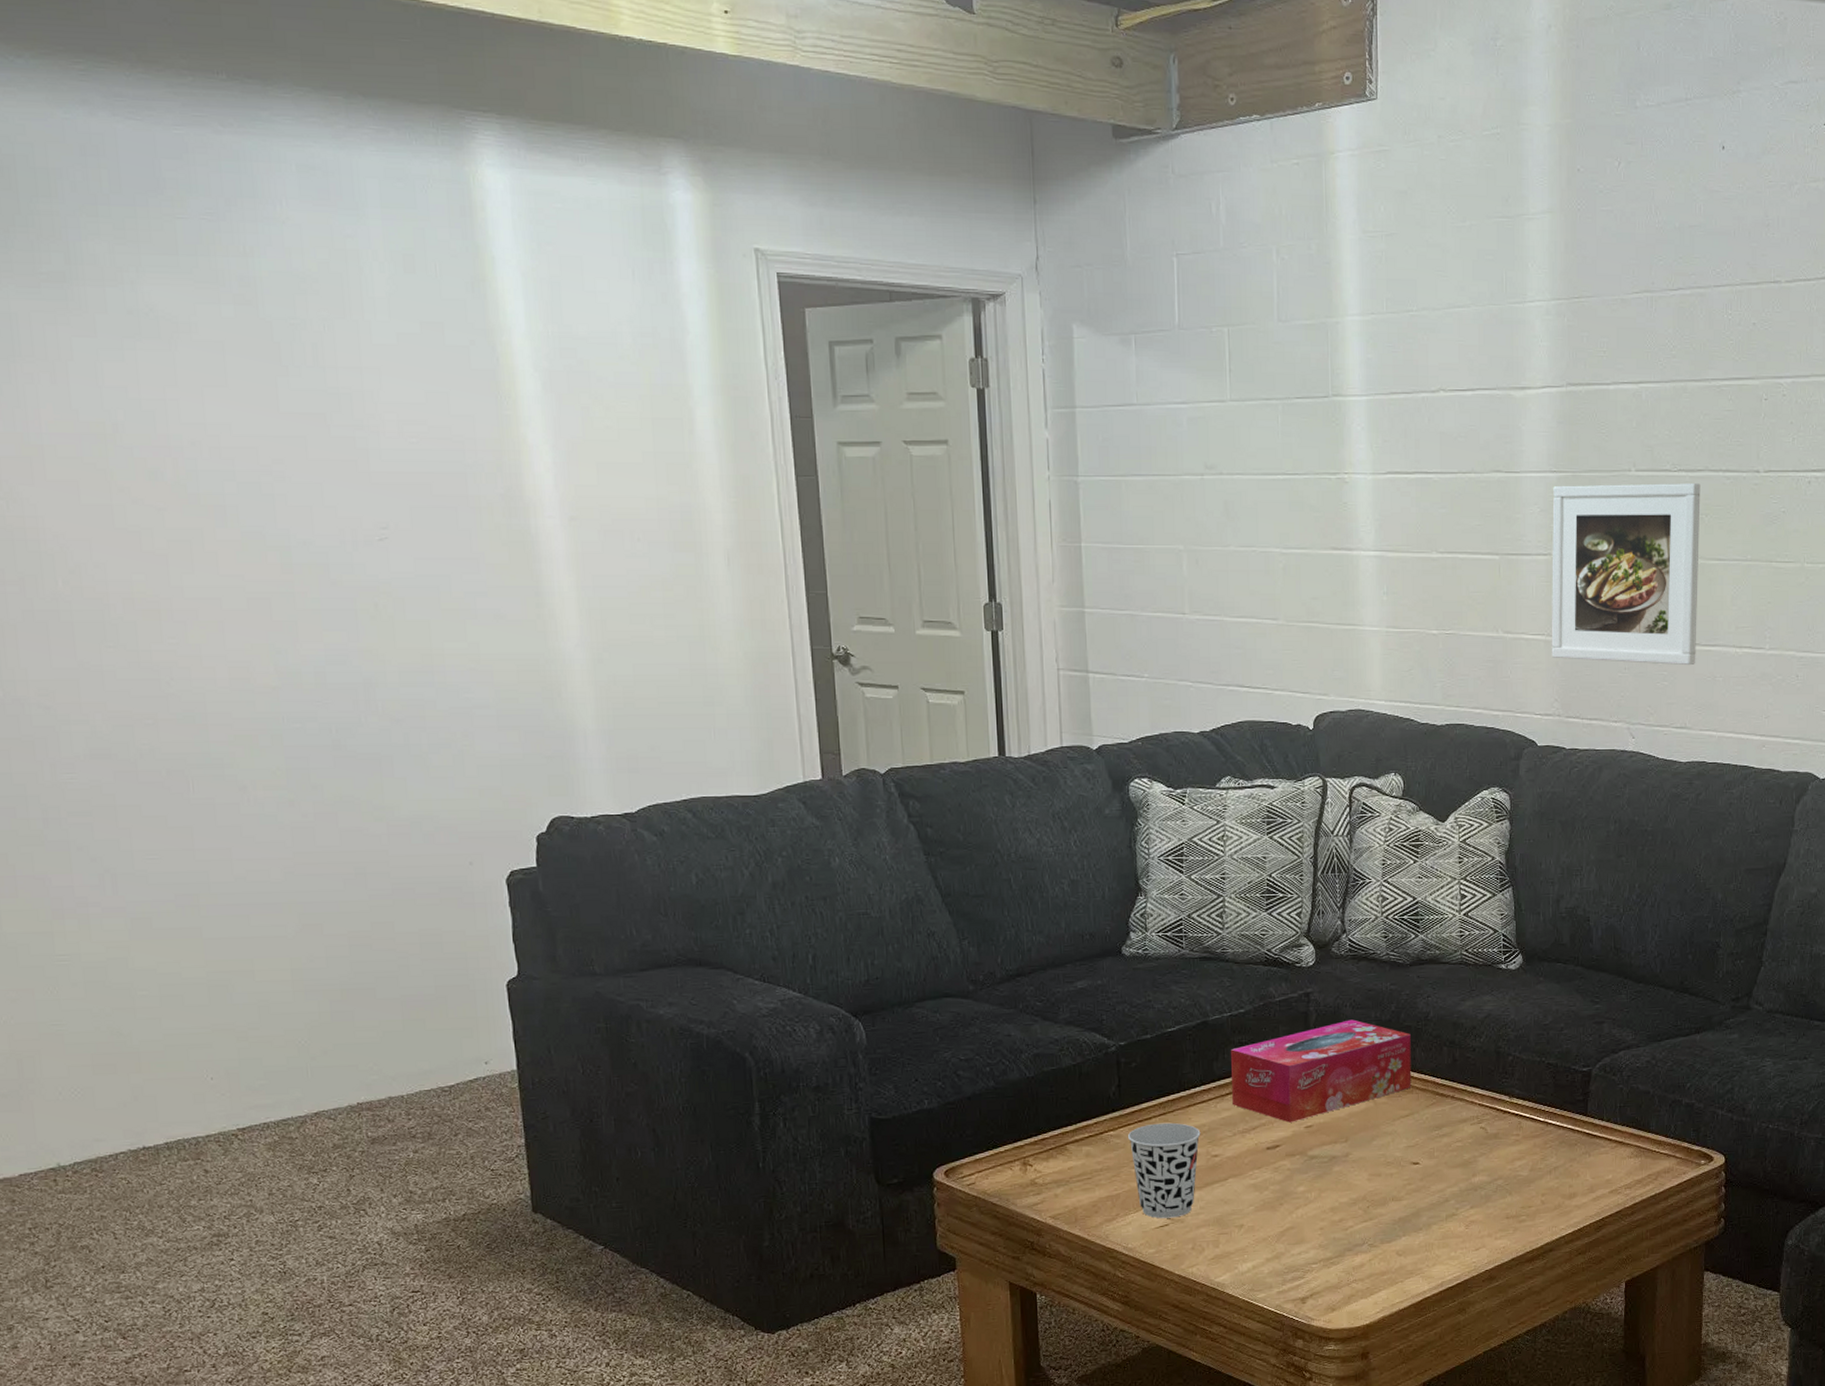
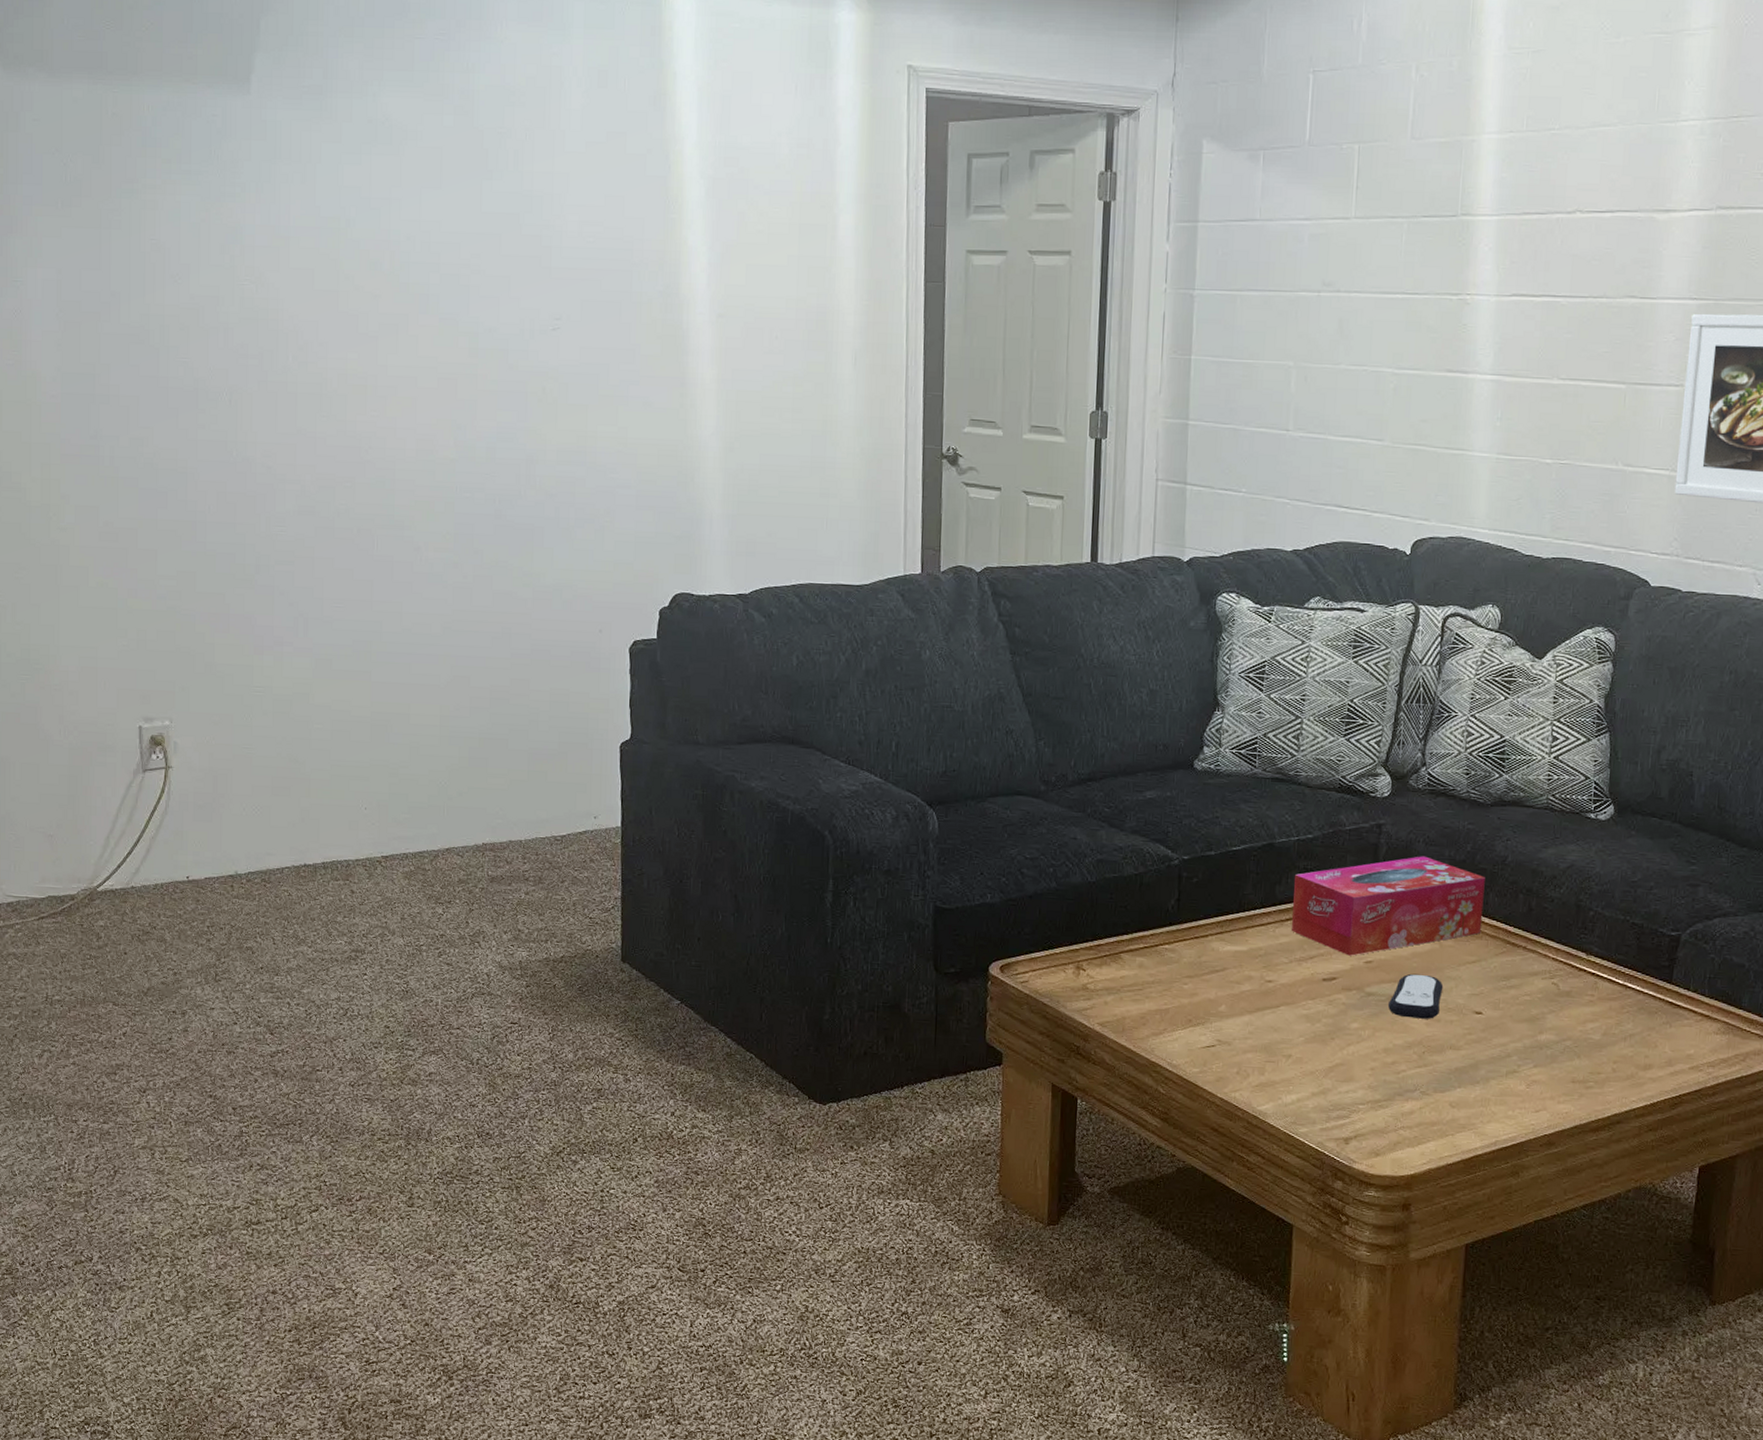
cup: present [1127,1122,1201,1219] -> none [1182,941,1257,1040]
remote control: none [1331,1132,1381,1176] -> present [1388,973,1444,1019]

